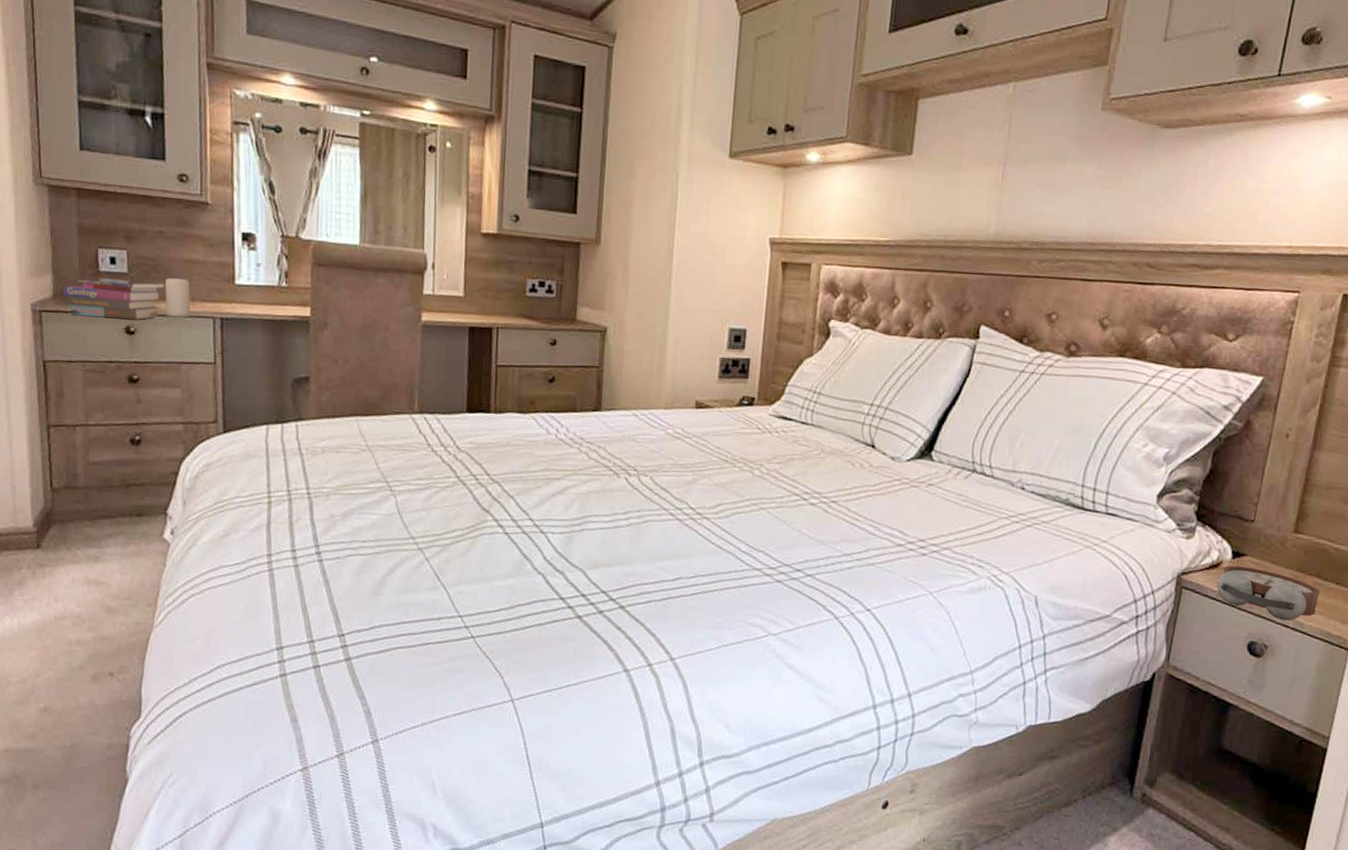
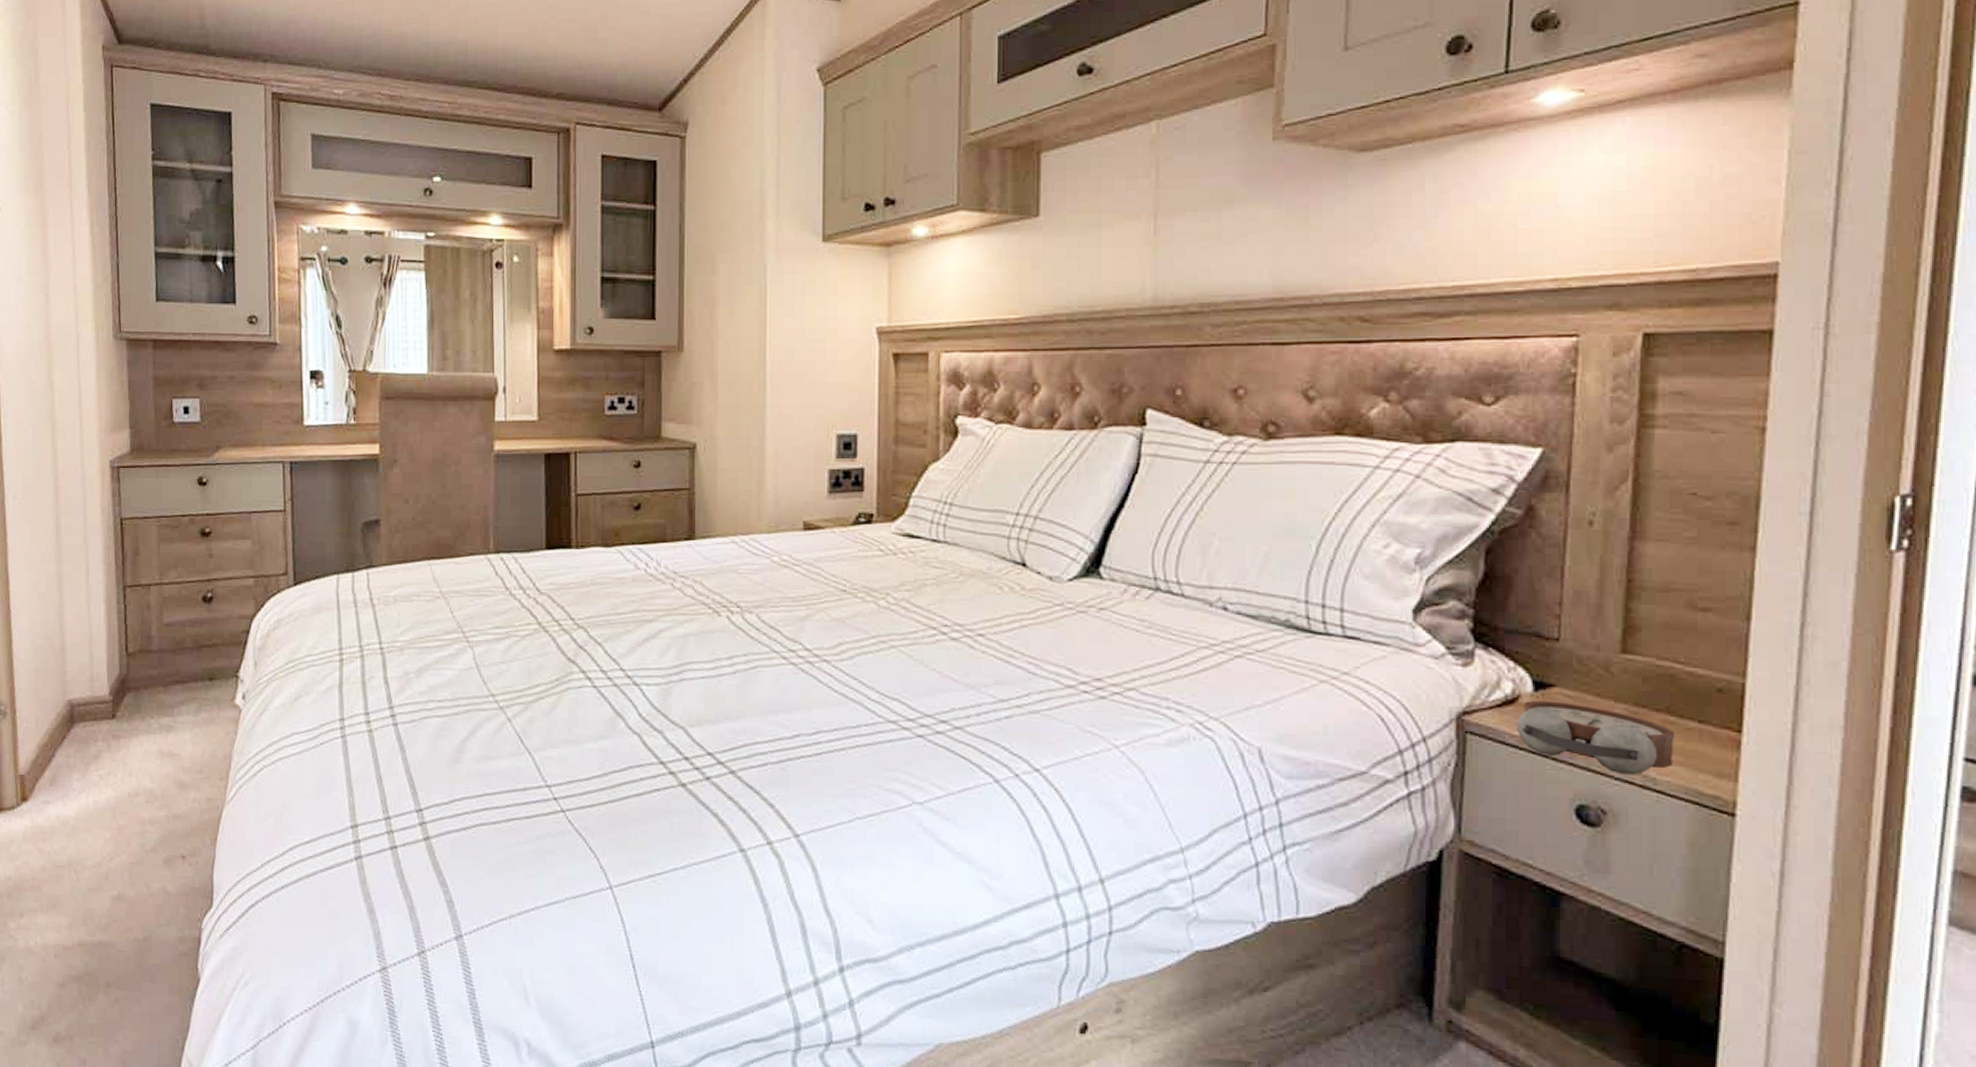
books: present [63,278,164,321] -> none [139,428,235,471]
candle: present [164,278,191,318] -> none [235,424,261,465]

